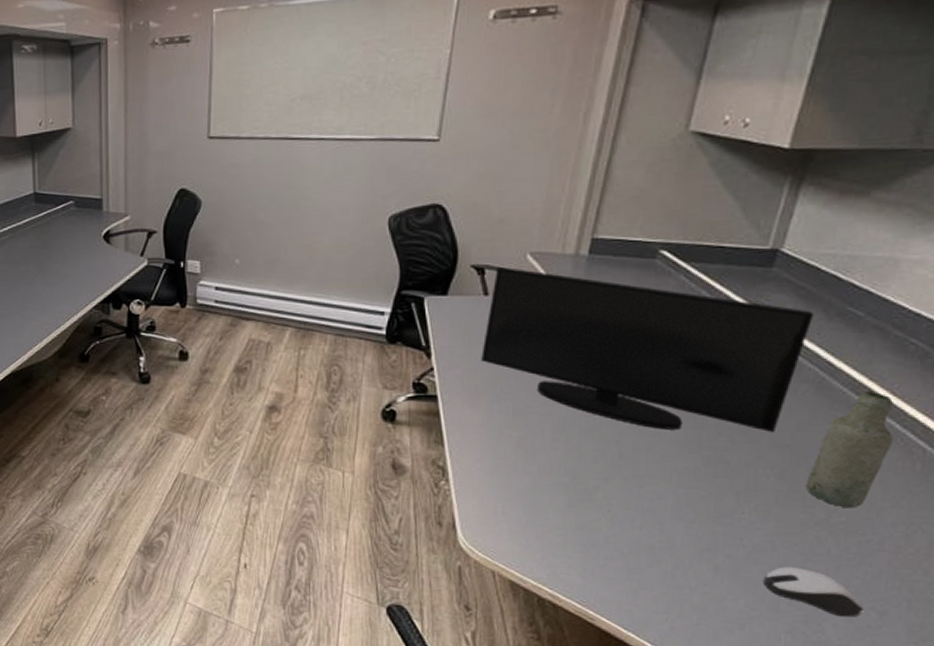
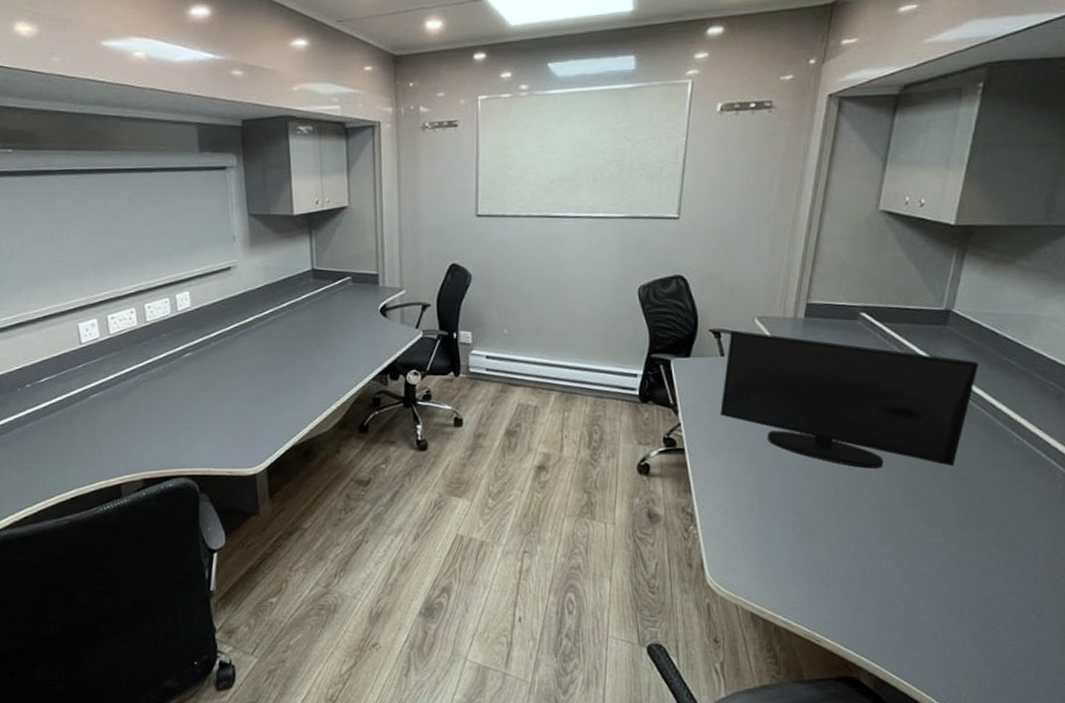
computer mouse: present [763,566,863,617] -> none [950,581,1025,620]
bottle: present [806,390,894,509] -> none [979,426,1042,527]

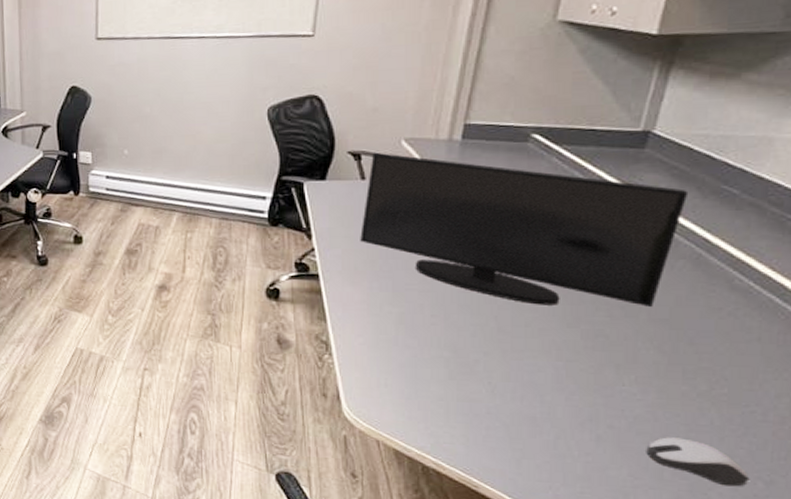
computer mouse: none [950,581,1025,620] -> present [646,437,749,487]

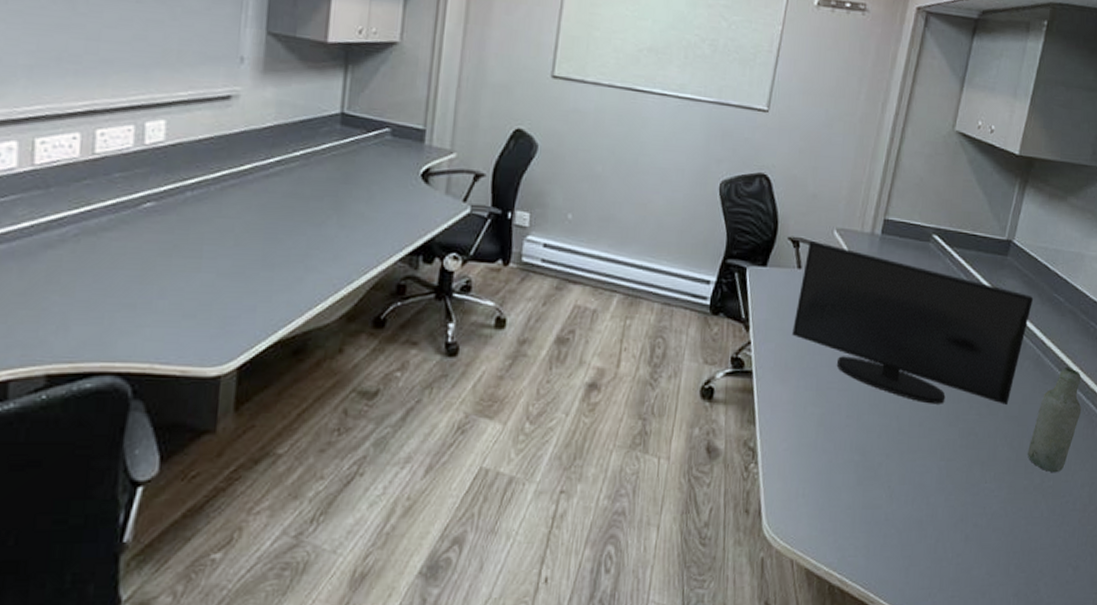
computer mouse: present [646,437,749,487] -> none [998,531,1063,575]
bottle: none [686,265,774,381] -> present [1028,366,1082,473]

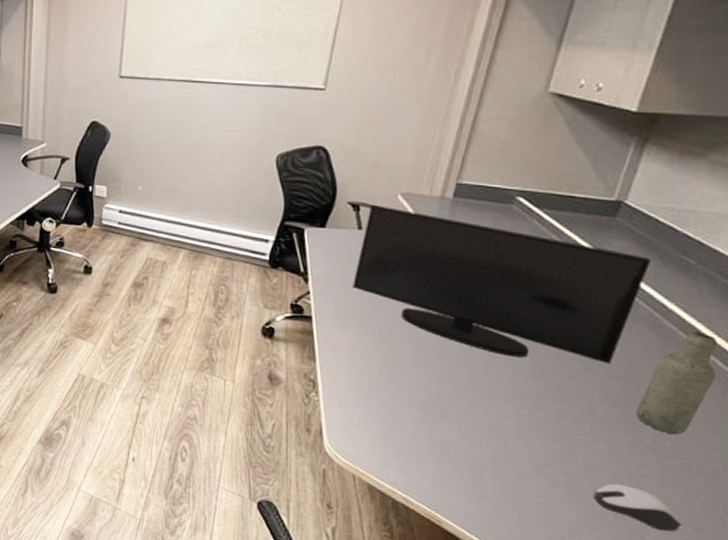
computer mouse: none [998,531,1063,575] -> present [593,483,681,532]

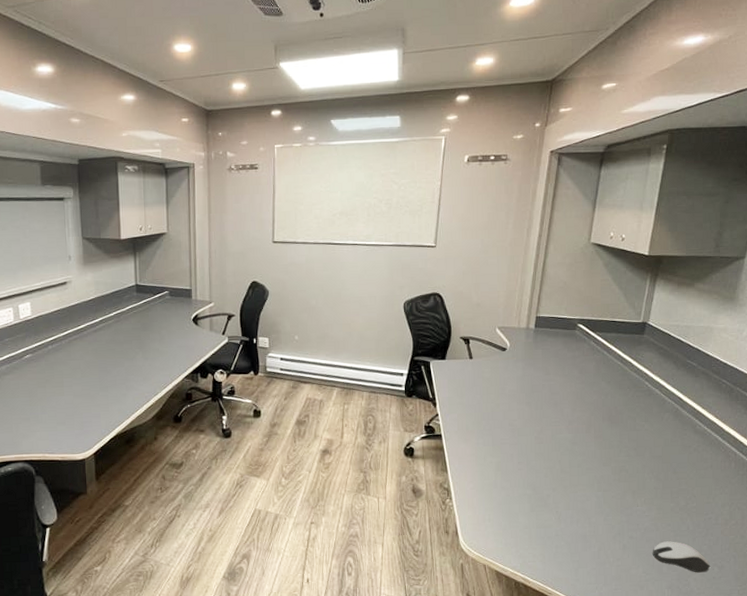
monitor: present [352,204,652,364] -> none [470,337,670,450]
bottle: present [636,330,718,435] -> none [673,415,719,497]

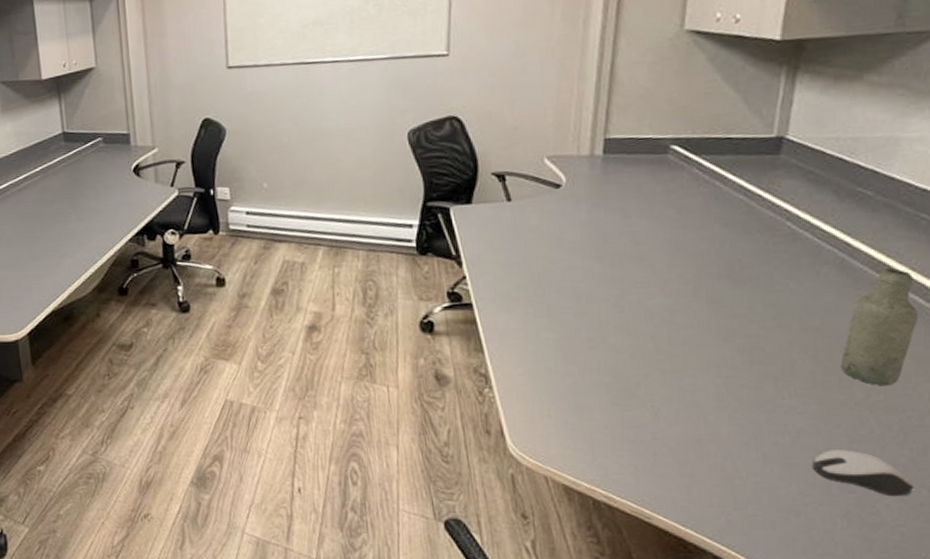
bottle: none [673,415,719,497] -> present [841,267,919,386]

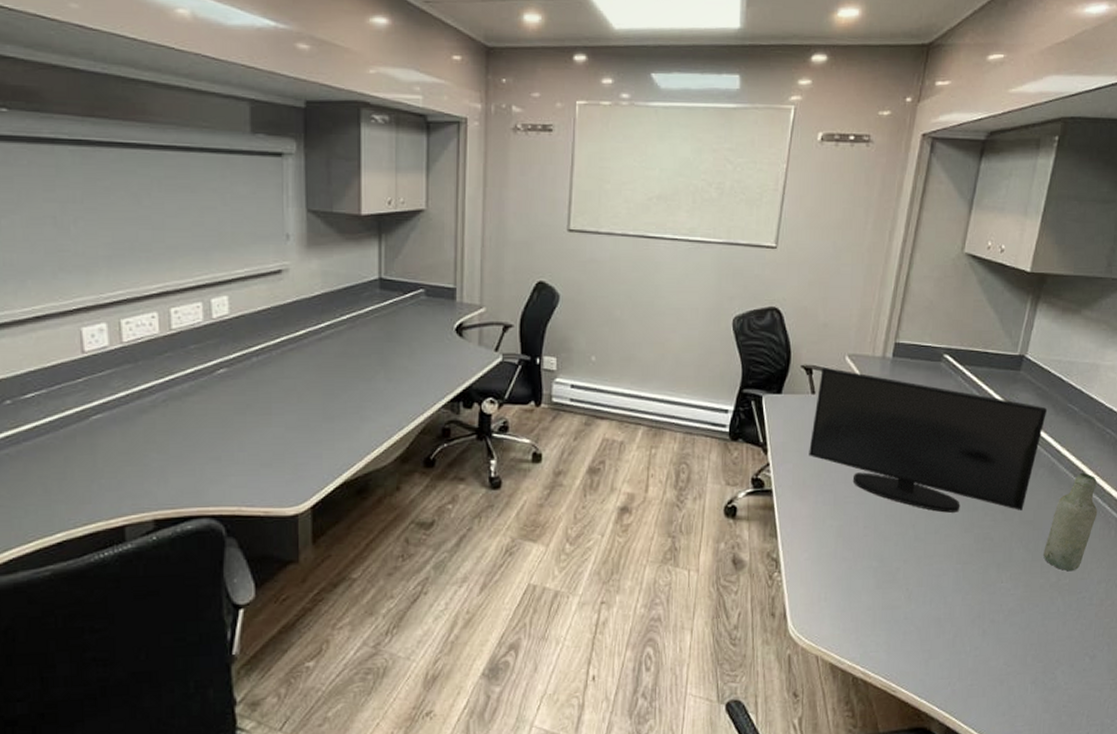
monitor: none [510,172,826,321] -> present [809,367,1048,513]
computer mouse: present [812,449,913,497] -> none [1016,625,1080,664]

